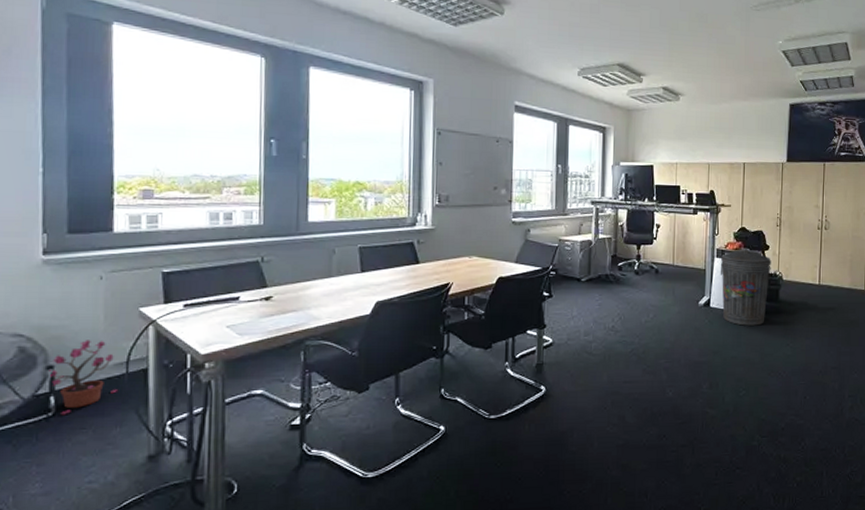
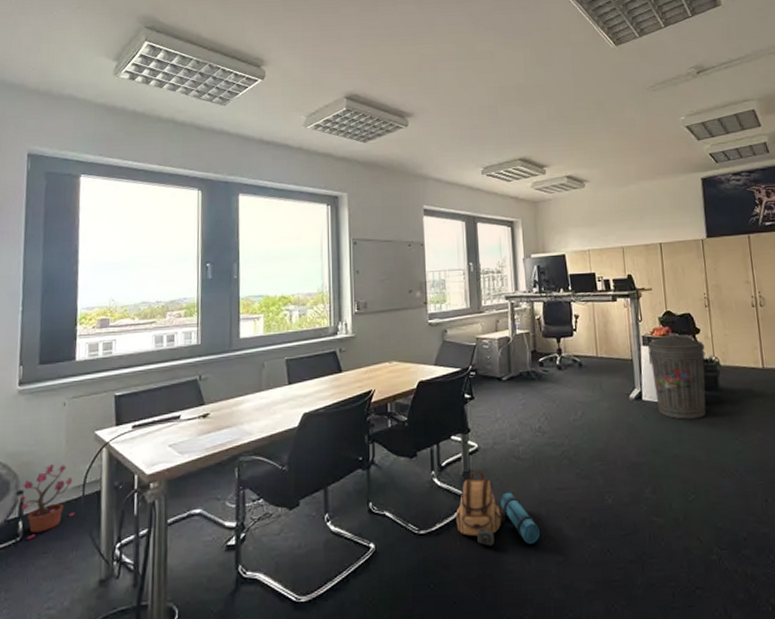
backpack: none [526,363,605,431] -> present [456,470,541,546]

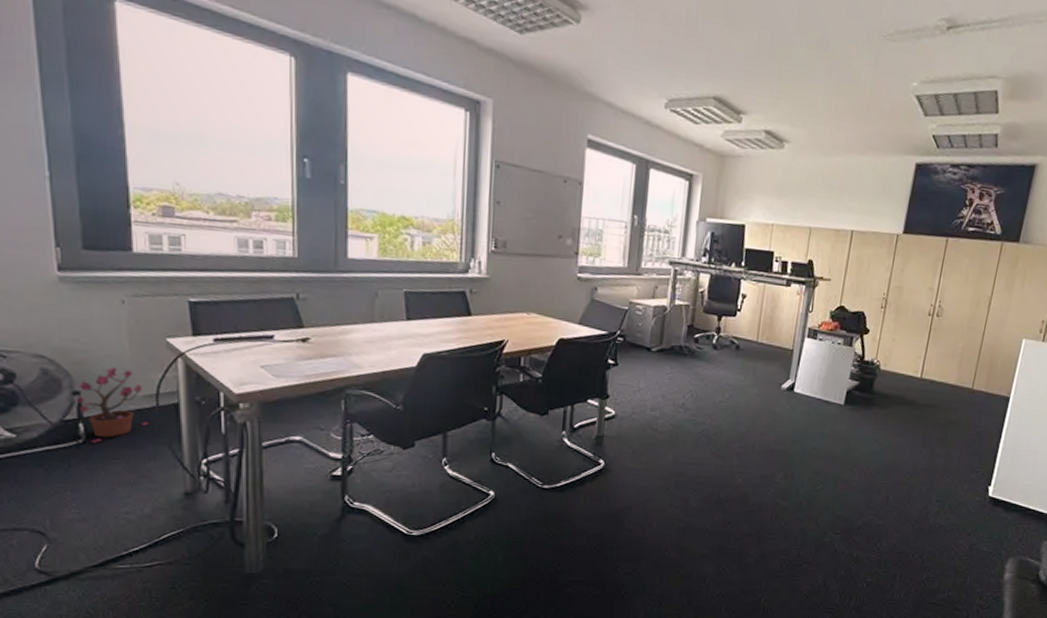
backpack: present [456,470,541,546] -> none [582,436,667,509]
trash can: present [648,333,707,420] -> none [807,329,870,417]

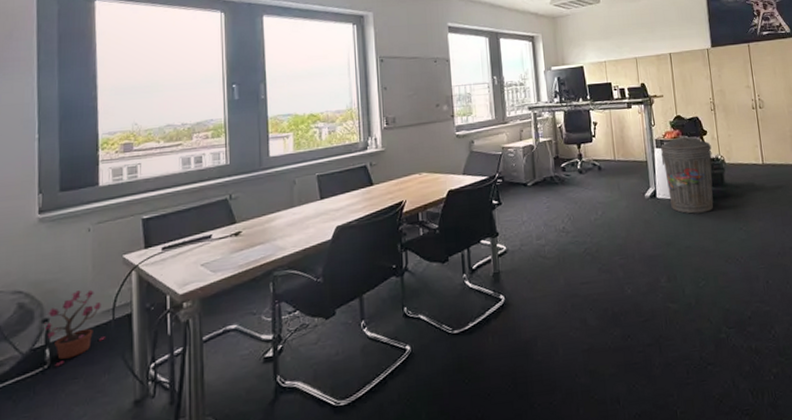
trash can: none [807,329,870,417] -> present [661,135,714,214]

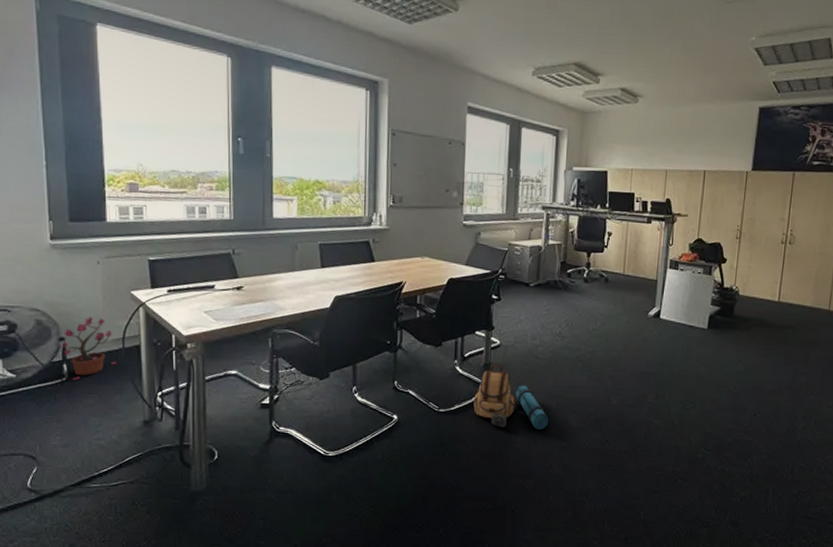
backpack: none [487,271,567,340] -> present [473,364,549,430]
trash can: present [661,135,714,214] -> none [672,260,728,340]

